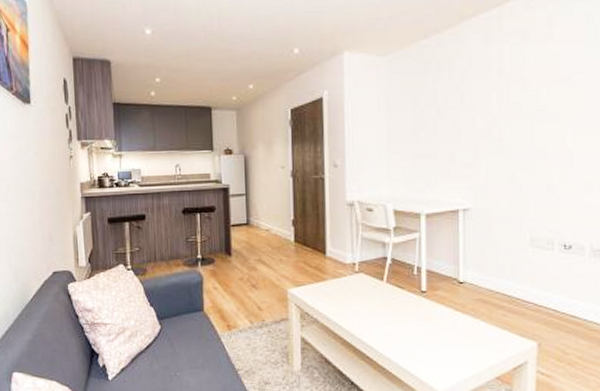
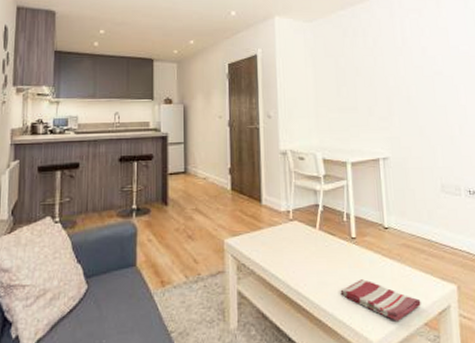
dish towel: none [406,332,494,373] -> present [340,279,421,321]

